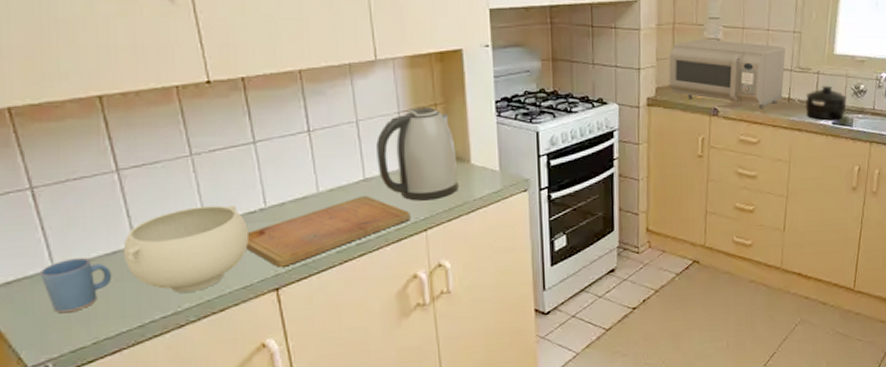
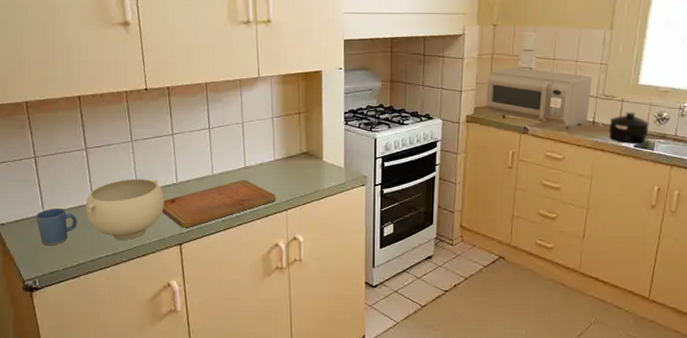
kettle: present [376,107,459,201] -> none [255,114,313,187]

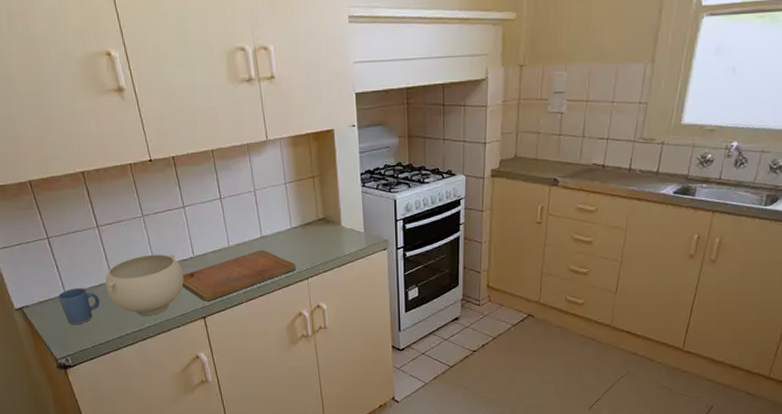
microwave: present [486,68,592,131] -> none [512,113,629,180]
saucepan: present [608,112,650,144] -> none [646,155,692,190]

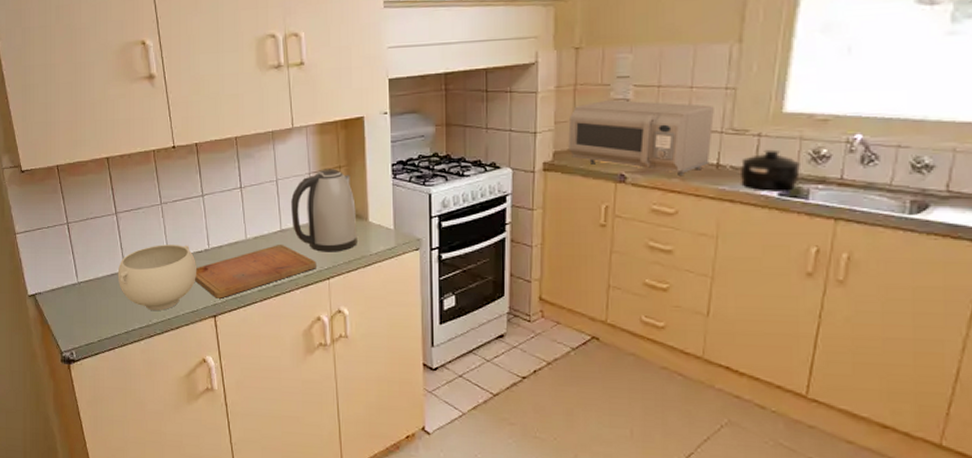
mug: present [57,288,100,325] -> none [70,277,111,316]
kettle: none [269,178,332,255] -> present [291,169,357,252]
microwave: none [512,113,629,180] -> present [568,100,714,177]
saucepan: none [646,155,692,190] -> present [739,149,802,191]

